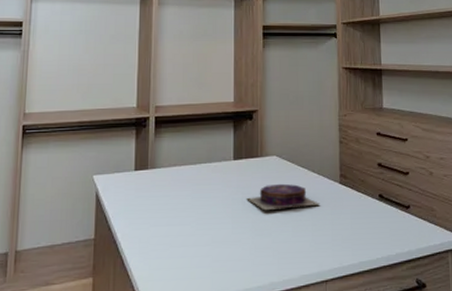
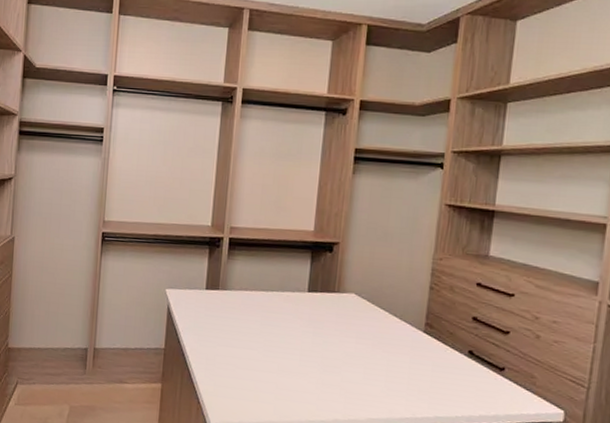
jewelry box: present [247,183,320,211] -> none [318,322,398,352]

